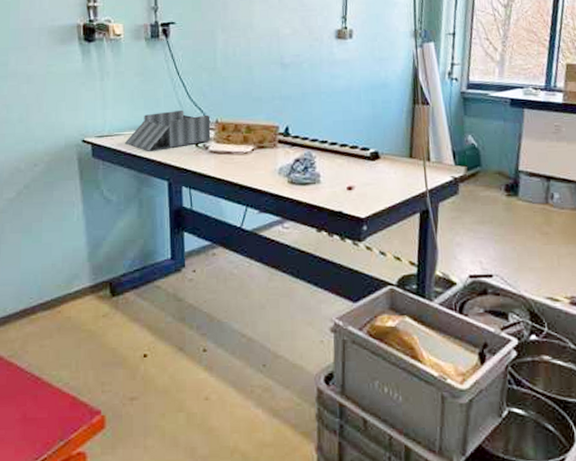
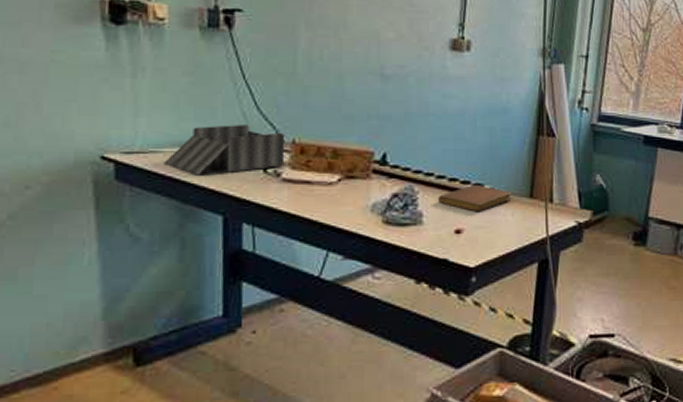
notebook: none [332,148,394,172] -> present [439,184,512,212]

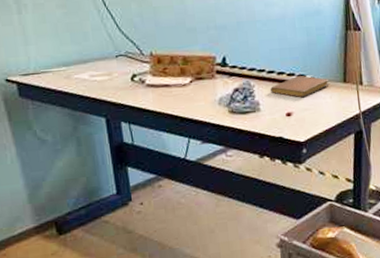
desk organizer: present [164,125,285,177] -> none [54,44,147,89]

